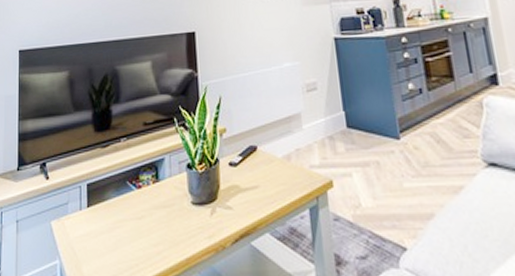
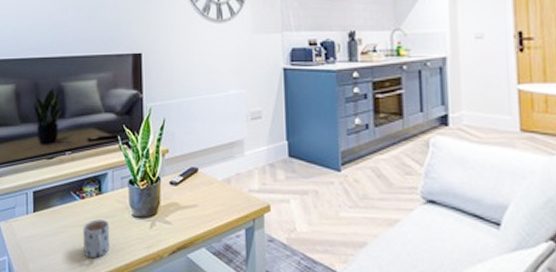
mug: none [140,210,169,255] -> present [83,219,110,259]

